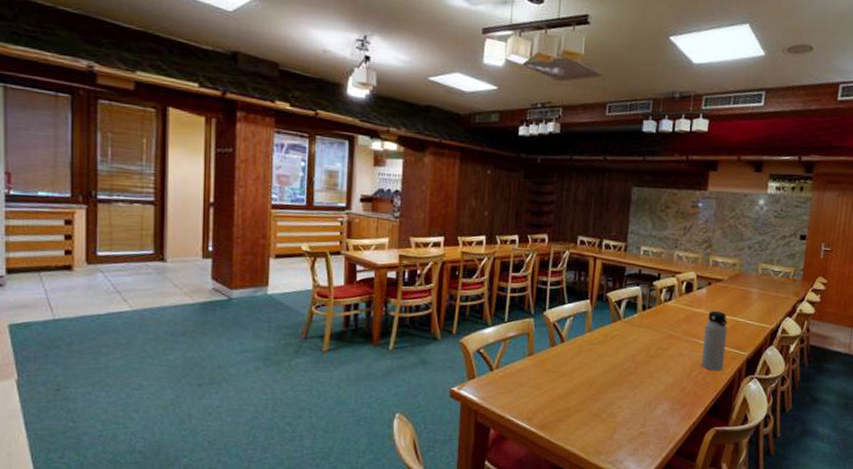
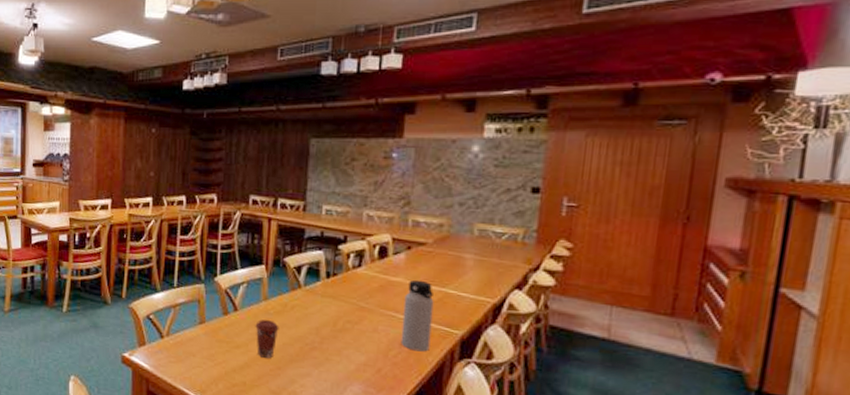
coffee cup: none [580,349,601,384] -> present [255,320,279,358]

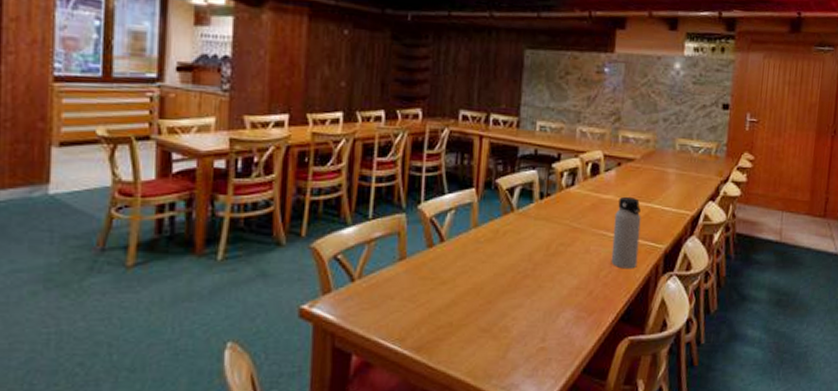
coffee cup: present [255,320,279,358] -> none [464,250,490,292]

